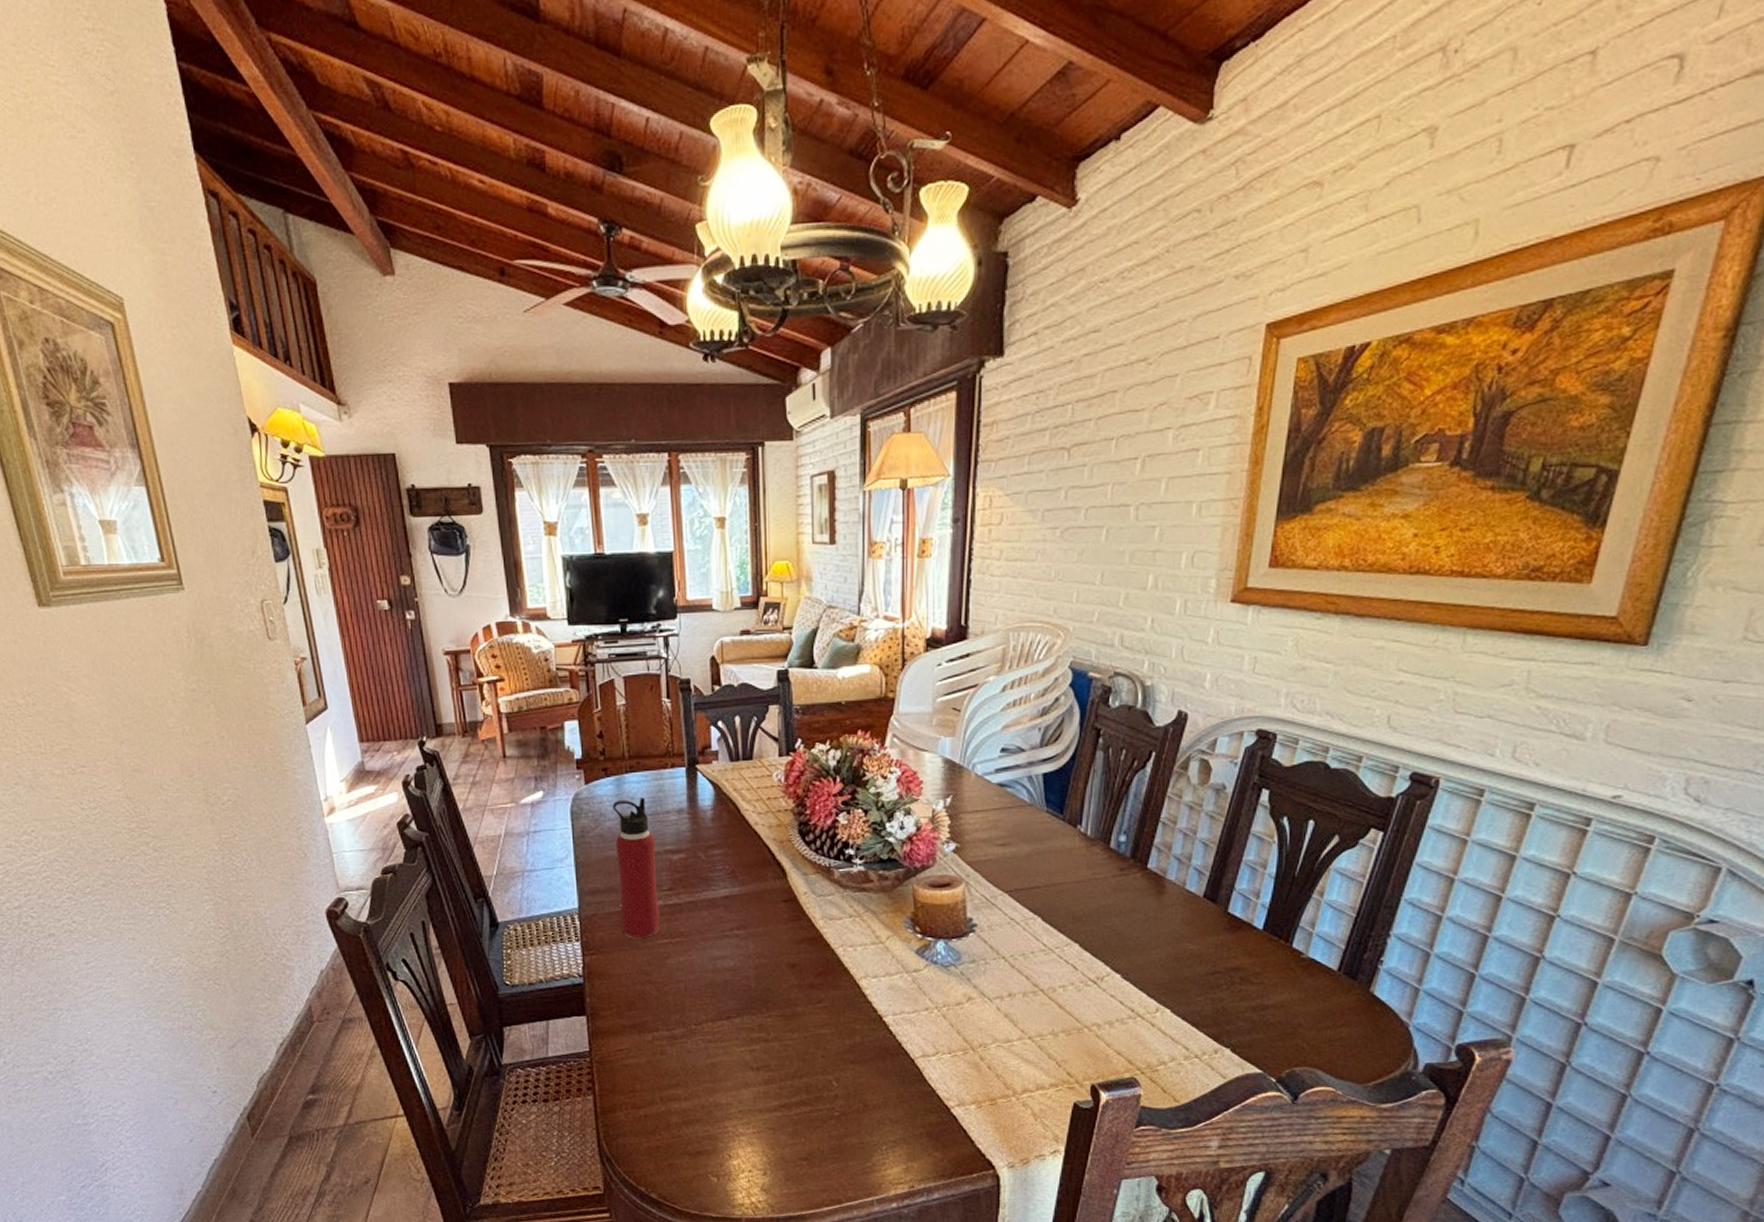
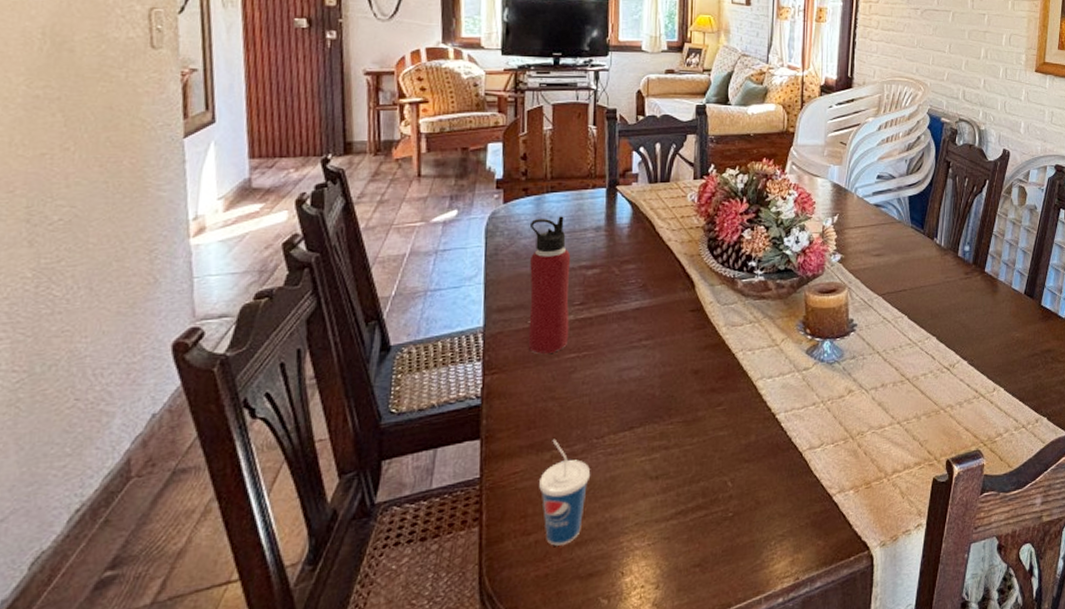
cup: none [644,1021,692,1122] -> present [539,439,591,546]

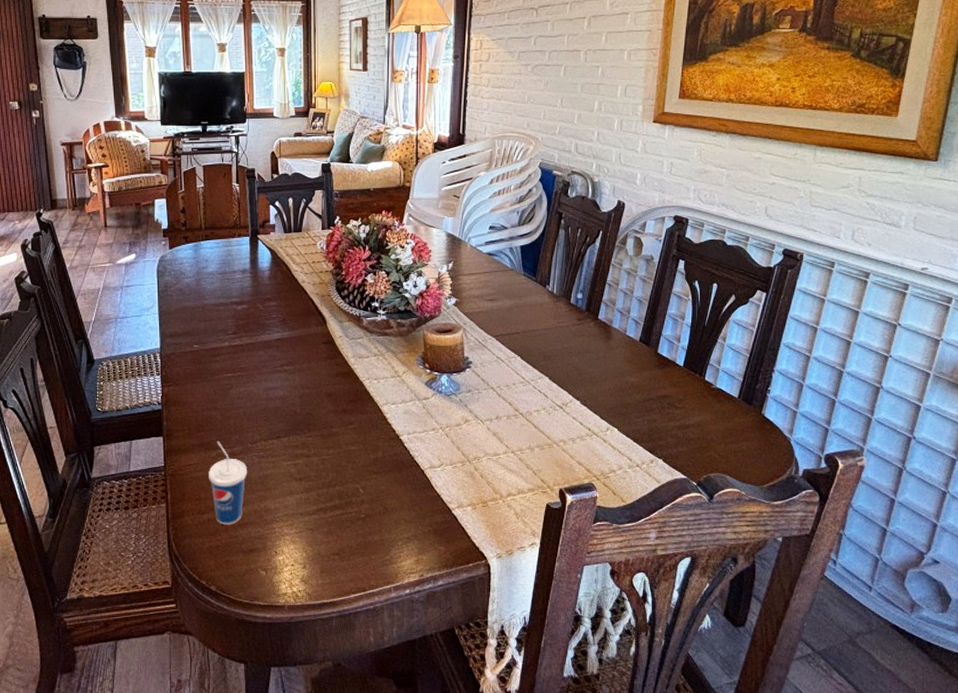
water bottle: present [528,216,571,355] -> none [191,260,225,373]

